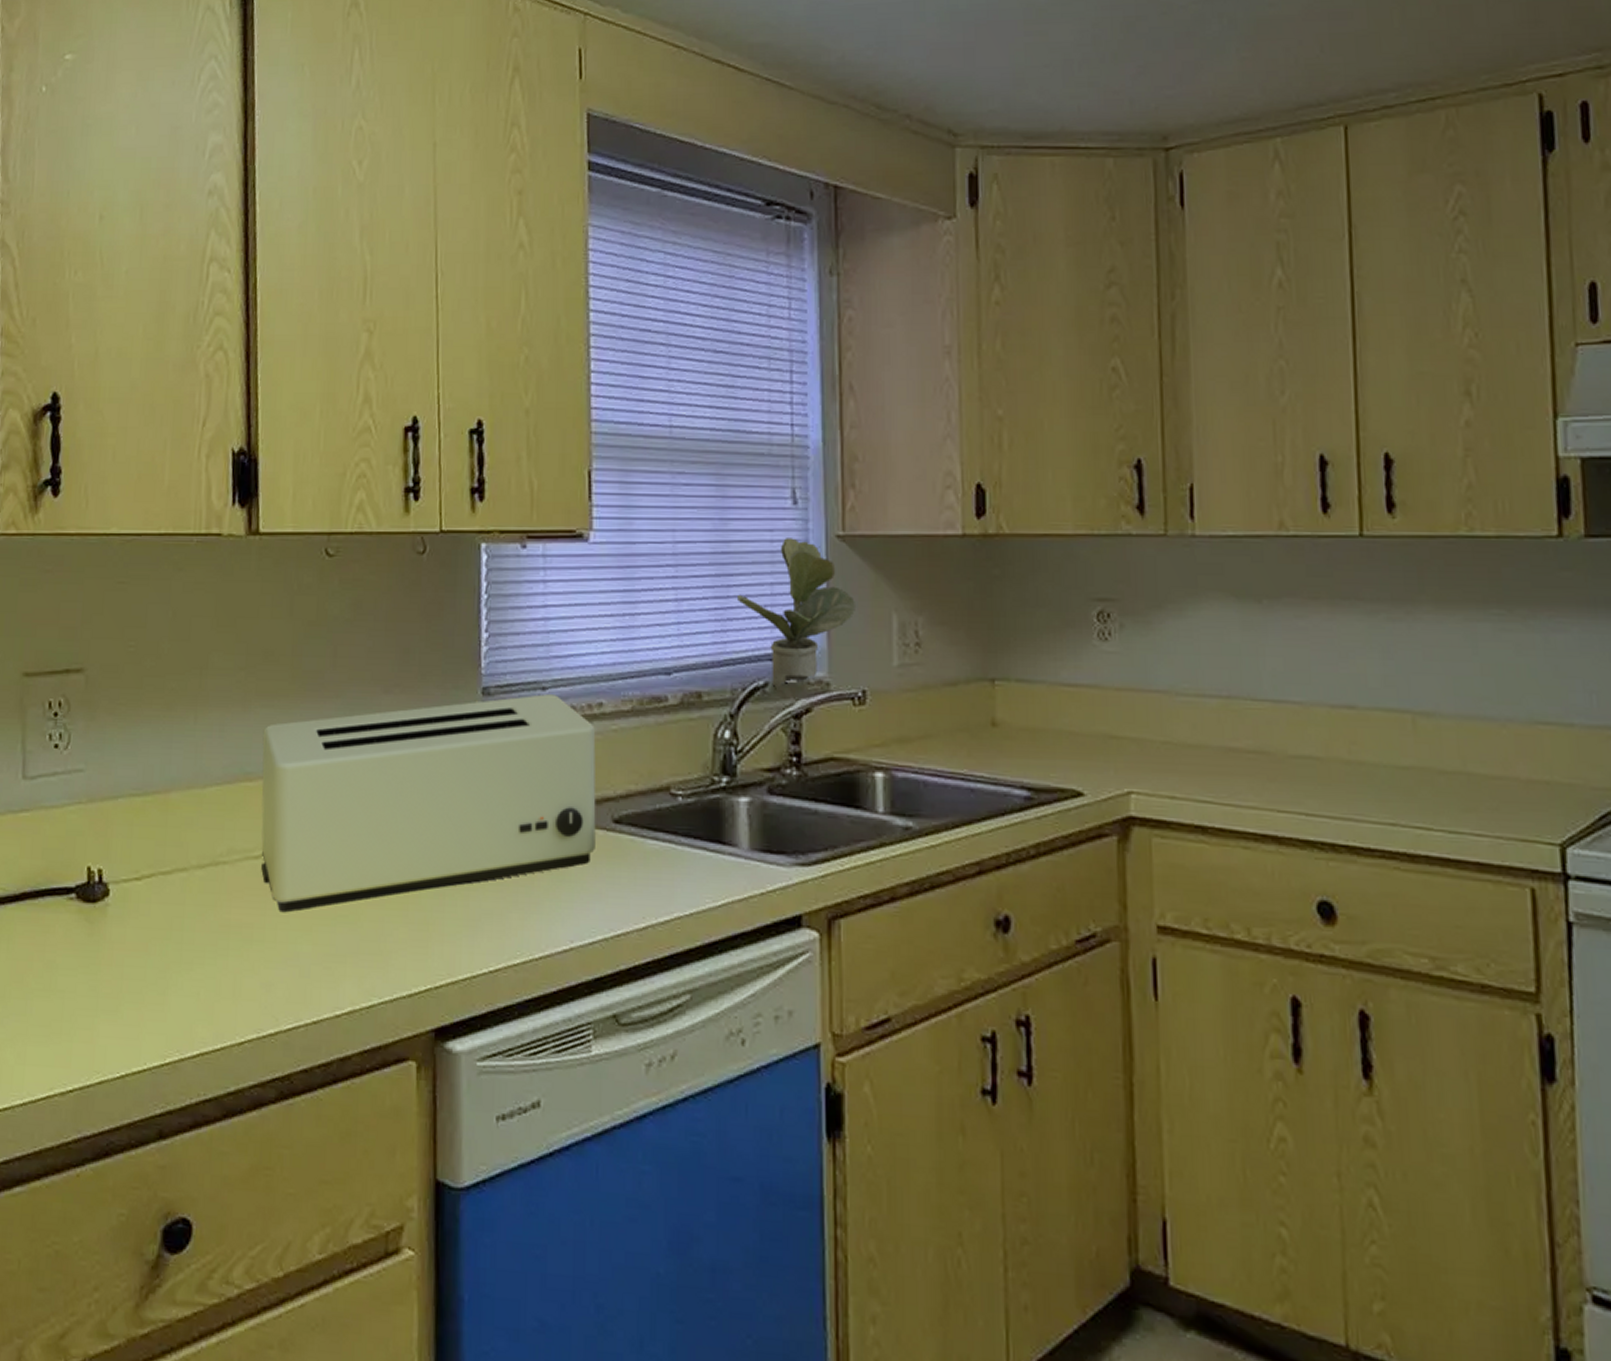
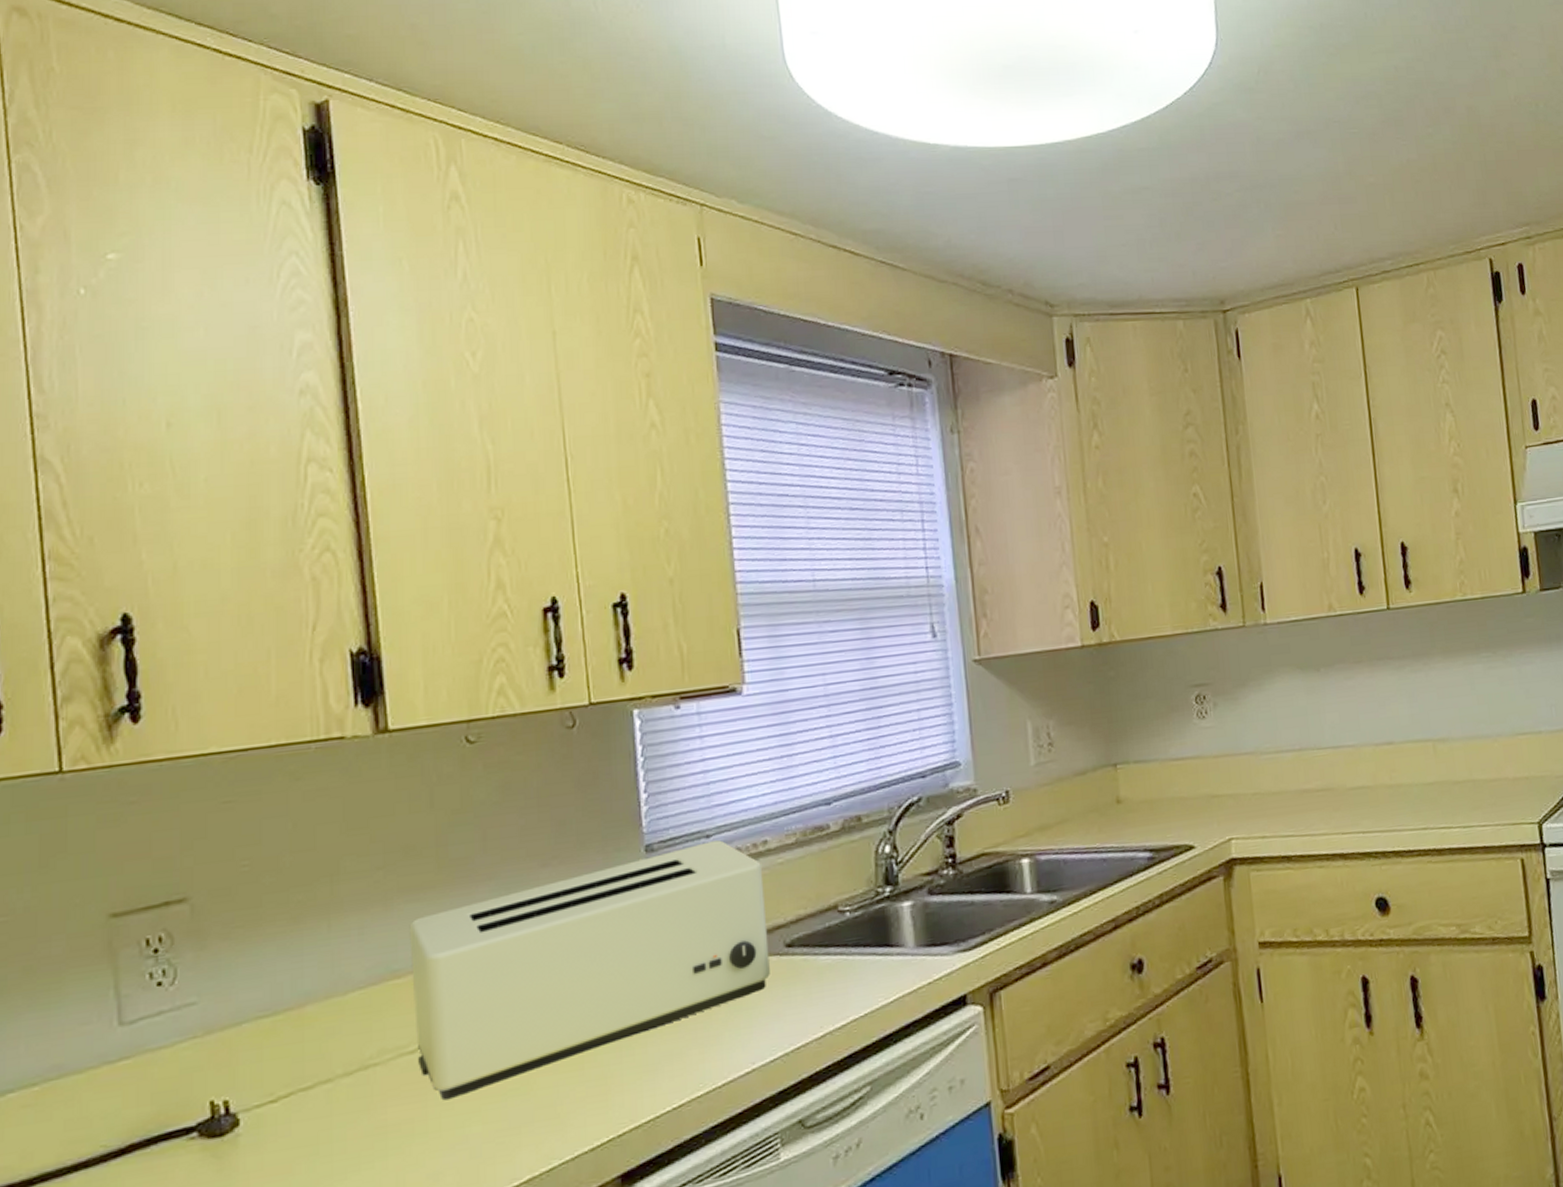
potted plant: present [736,538,855,687] -> none [887,667,994,800]

